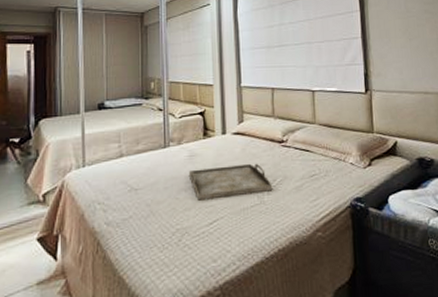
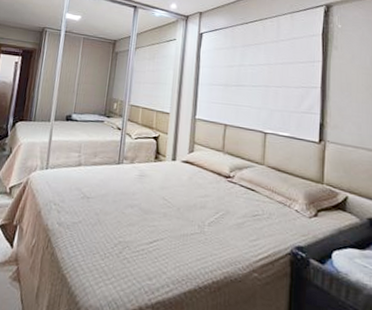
serving tray: present [188,163,273,201] -> none [136,188,215,223]

